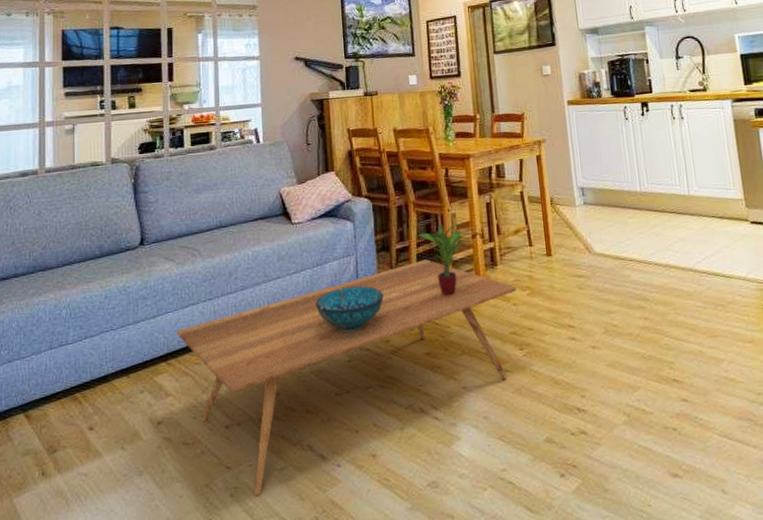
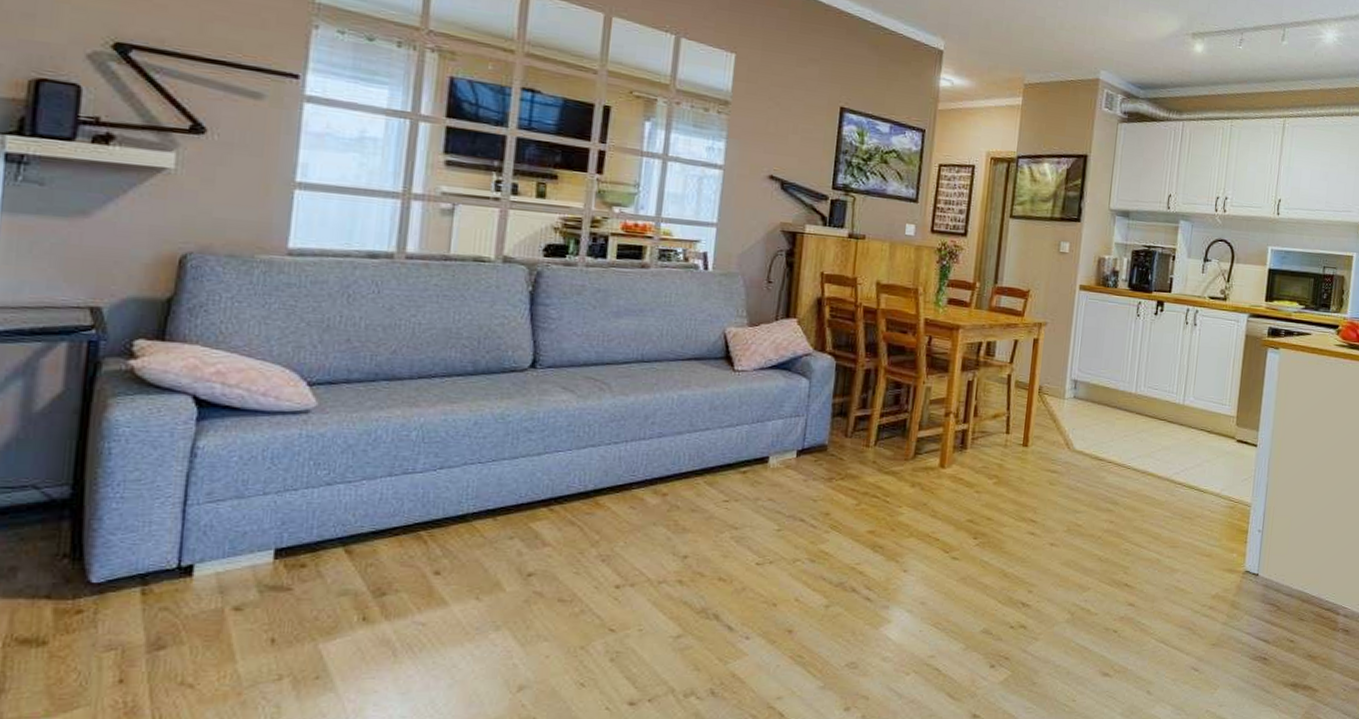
coffee table: present [176,259,517,495] -> none [566,432,983,662]
decorative bowl: present [316,286,384,332] -> none [748,450,832,499]
potted plant: present [416,222,472,296] -> none [881,396,946,474]

